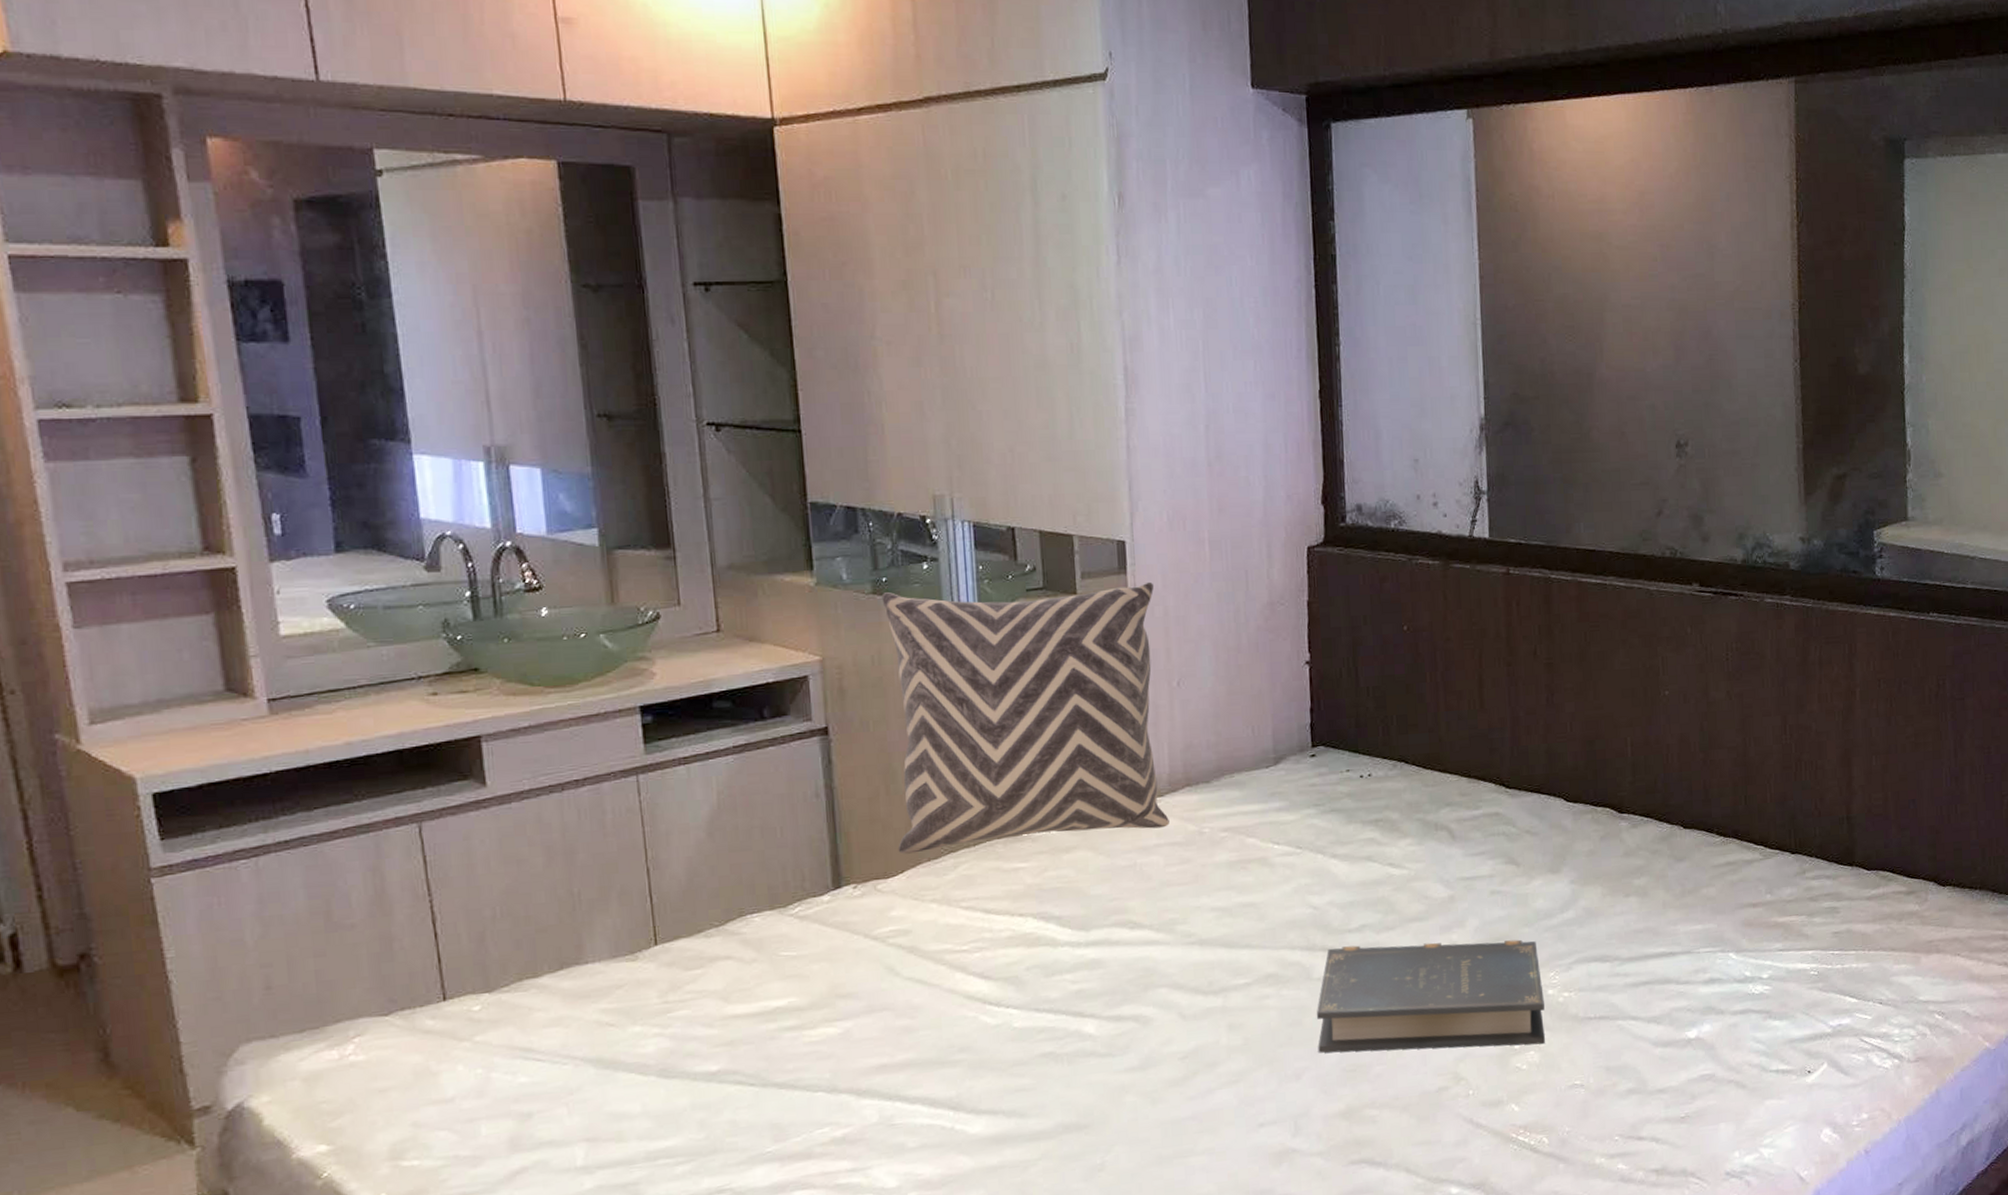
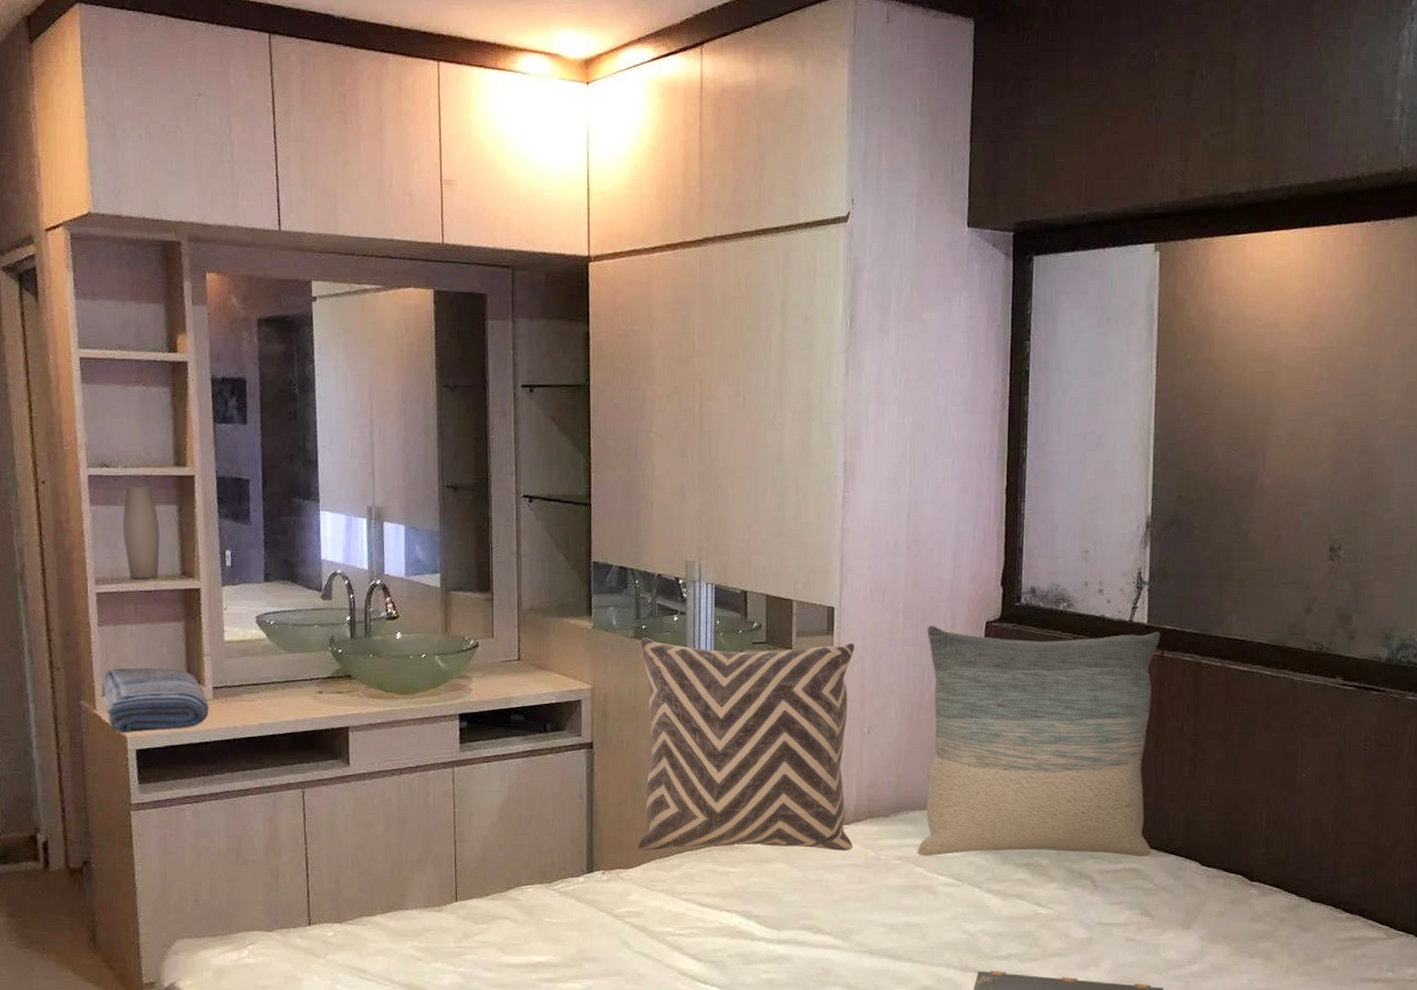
towel: none [91,678,265,774] -> present [105,667,209,734]
vase: none [100,432,167,560] -> present [123,486,160,579]
pillow: none [1239,545,1512,825] -> present [917,625,1161,857]

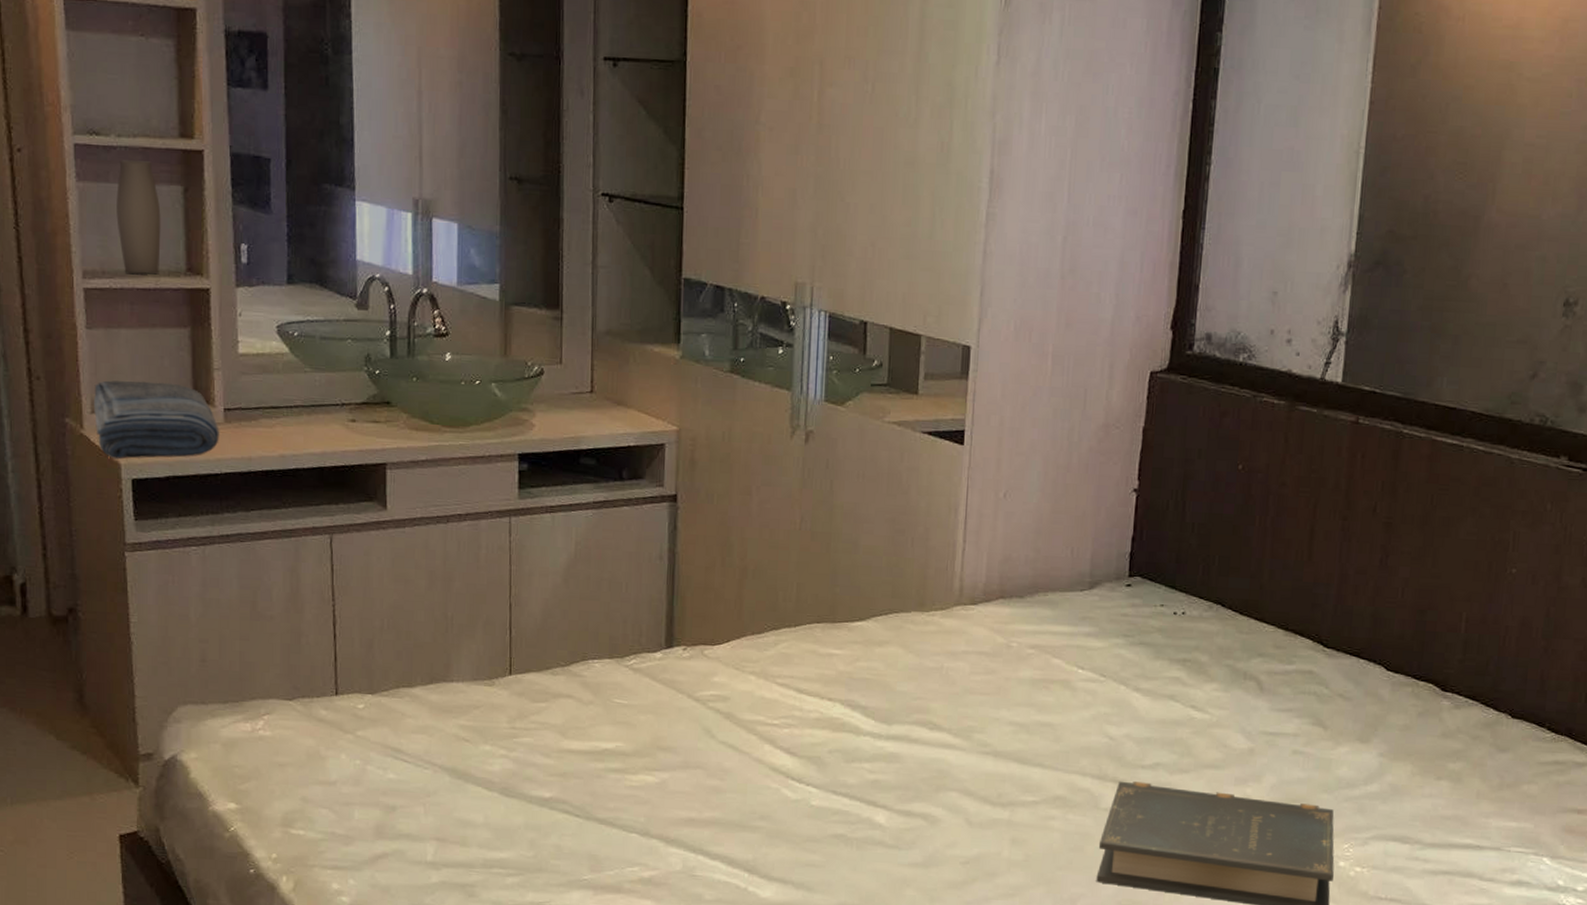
pillow: present [638,638,854,851] -> none [726,372,992,636]
pillow: present [917,625,1161,857] -> none [1055,372,1357,658]

